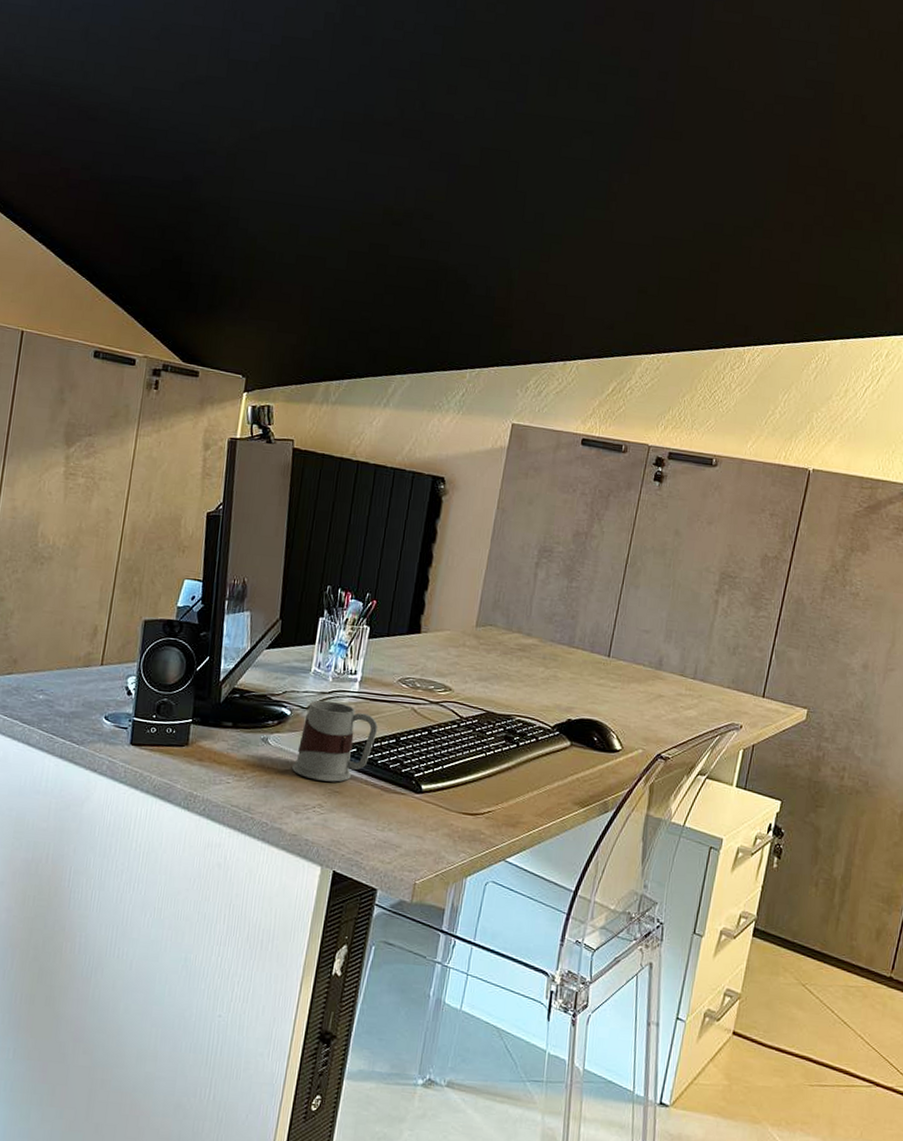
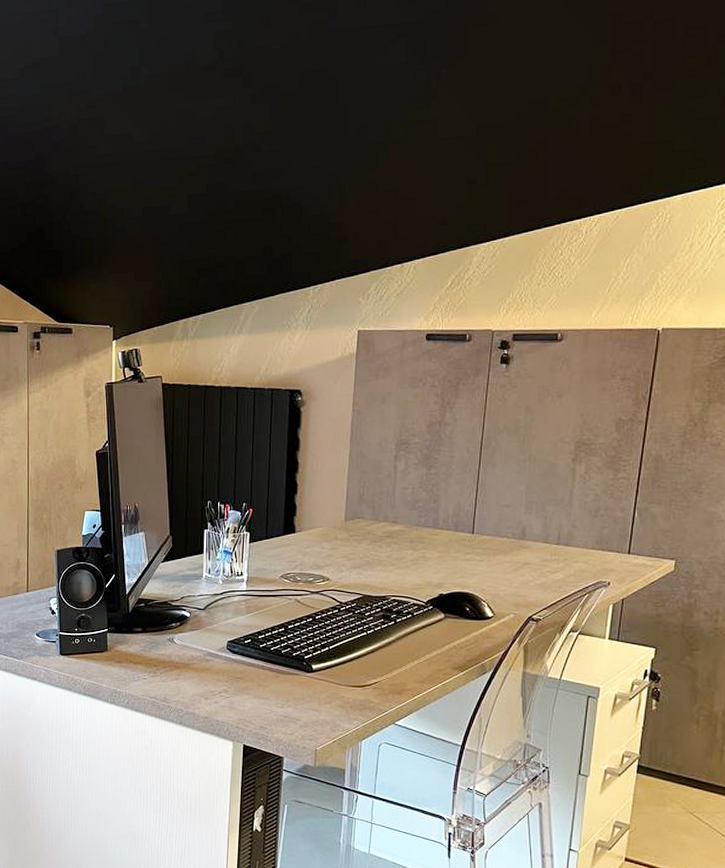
mug: present [292,700,378,782] -> none [197,601,268,670]

